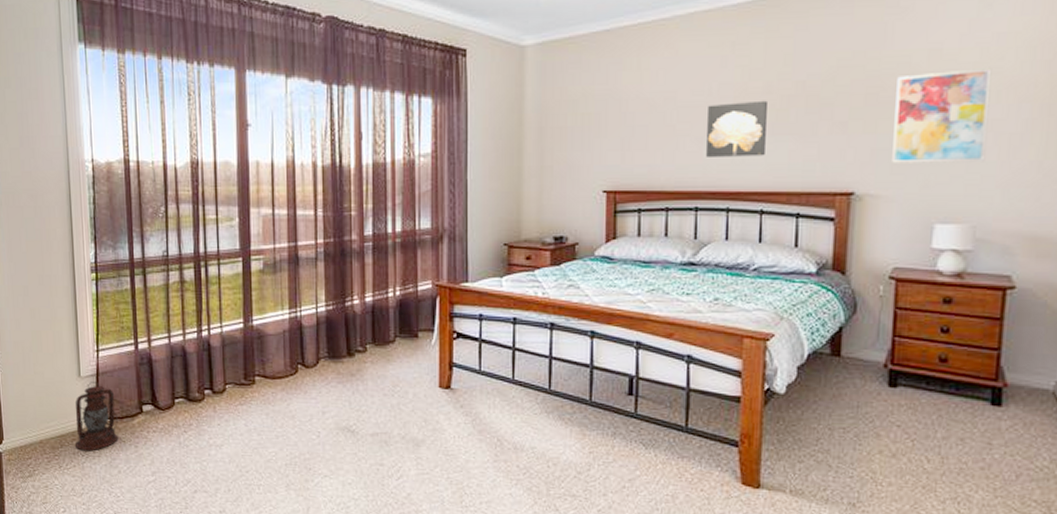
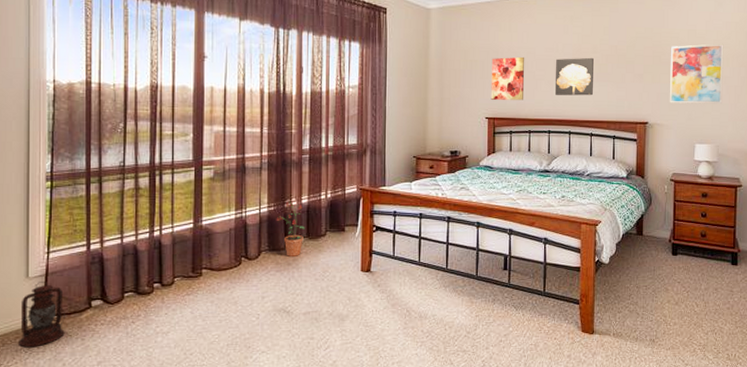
potted plant: none [335,299,370,366] -> present [276,201,305,256]
wall art: none [610,104,661,166] -> present [491,56,525,100]

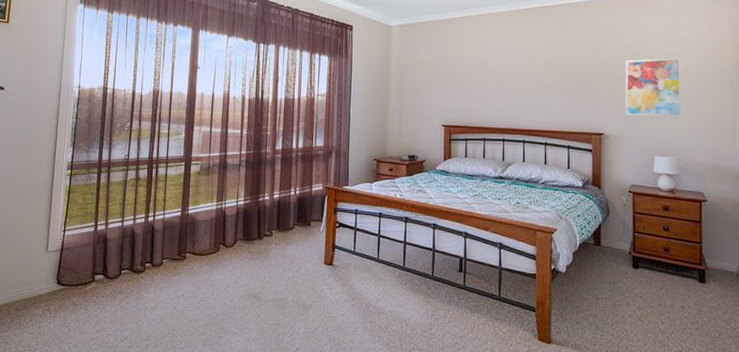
lantern: present [19,282,65,348] -> none [36,255,74,313]
potted plant: present [276,201,305,256] -> none [251,196,276,247]
wall art: present [491,56,525,100] -> none [447,69,480,110]
wall art: present [555,57,594,96] -> none [509,70,547,107]

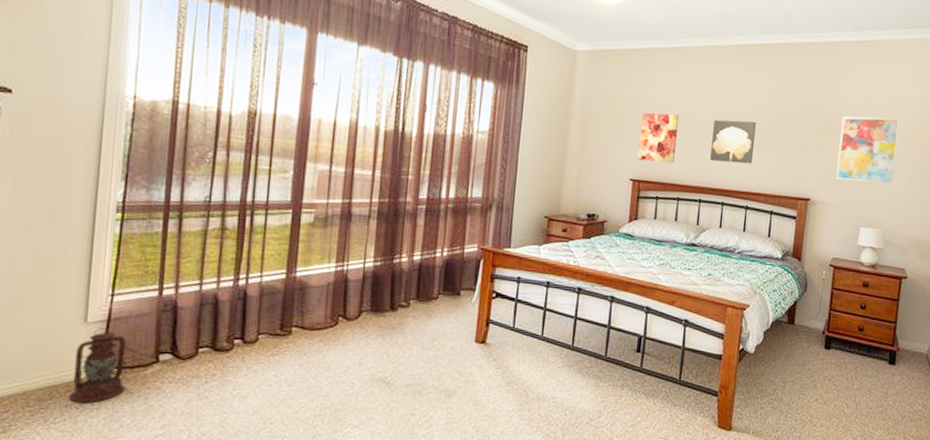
lantern: none [36,255,74,313] -> present [69,328,127,404]
wall art: none [447,69,480,110] -> present [637,113,680,163]
wall art: none [509,70,547,107] -> present [710,119,756,164]

